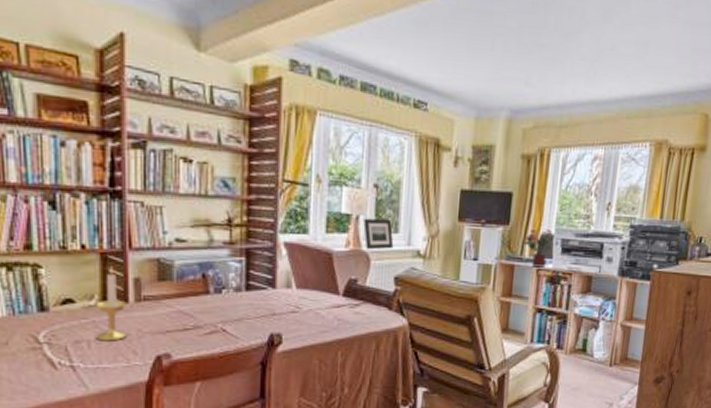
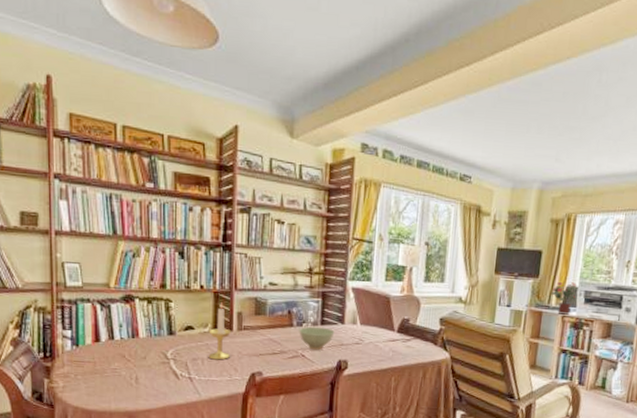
bowl: none [217,293,264,323] -> present [299,326,335,350]
picture frame: present [363,218,394,250] -> none [416,270,440,296]

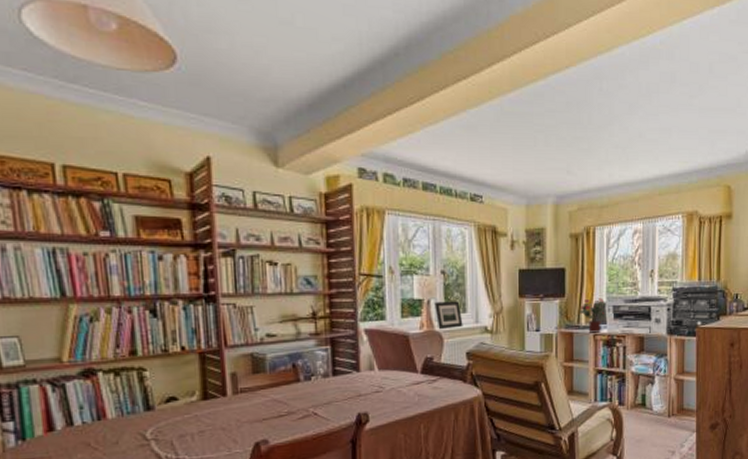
candlestick: present [208,302,232,360] -> none [197,364,226,433]
bowl: present [299,326,335,350] -> none [307,378,350,406]
picture frame: none [416,270,440,296] -> present [434,301,463,330]

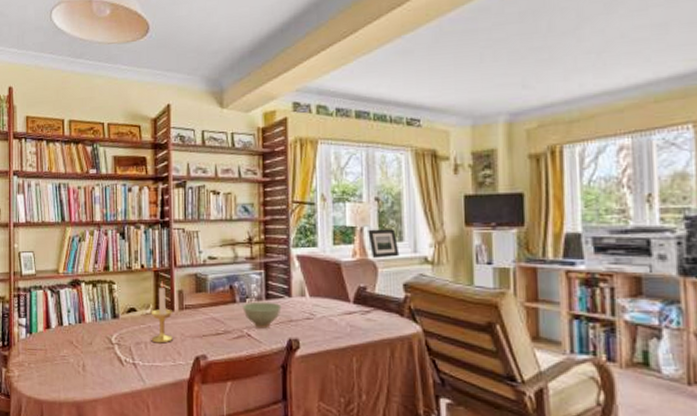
candlestick: none [197,364,226,433] -> present [151,281,173,344]
bowl: none [307,378,350,406] -> present [242,301,282,329]
potted flower: present [579,298,605,333] -> none [545,227,581,269]

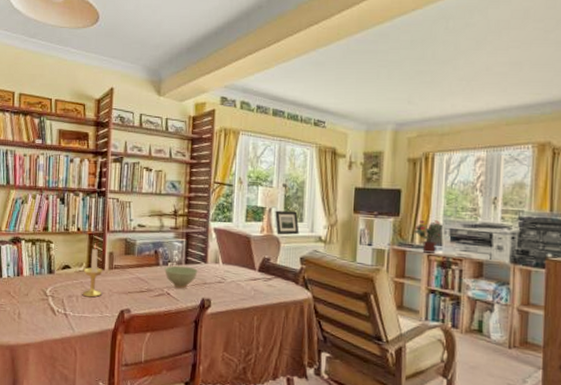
potted flower: none [545,227,581,269] -> present [414,220,441,254]

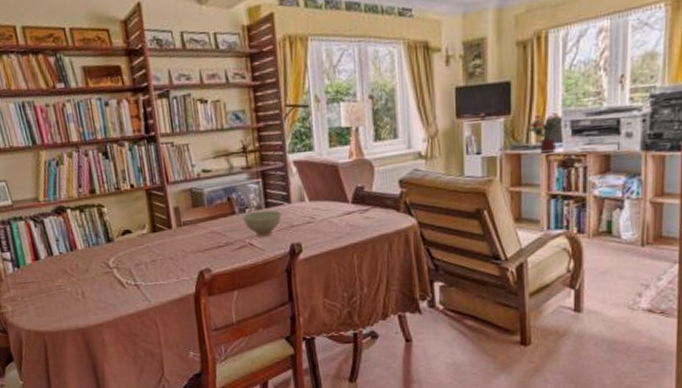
candlestick: present [82,243,104,298] -> none [147,199,174,262]
picture frame: present [275,210,300,236] -> none [363,126,395,158]

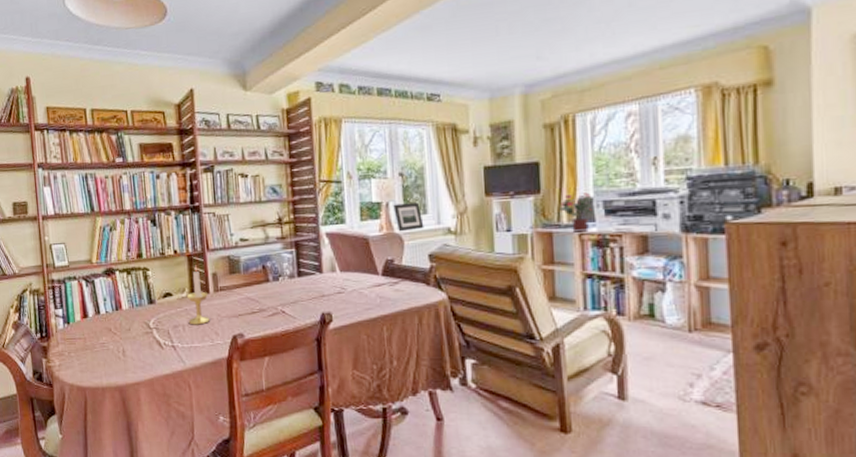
candlestick: none [147,199,174,262] -> present [186,265,210,325]
bowl: present [242,210,282,237] -> none [276,279,314,305]
picture frame: none [363,126,395,158] -> present [393,202,424,232]

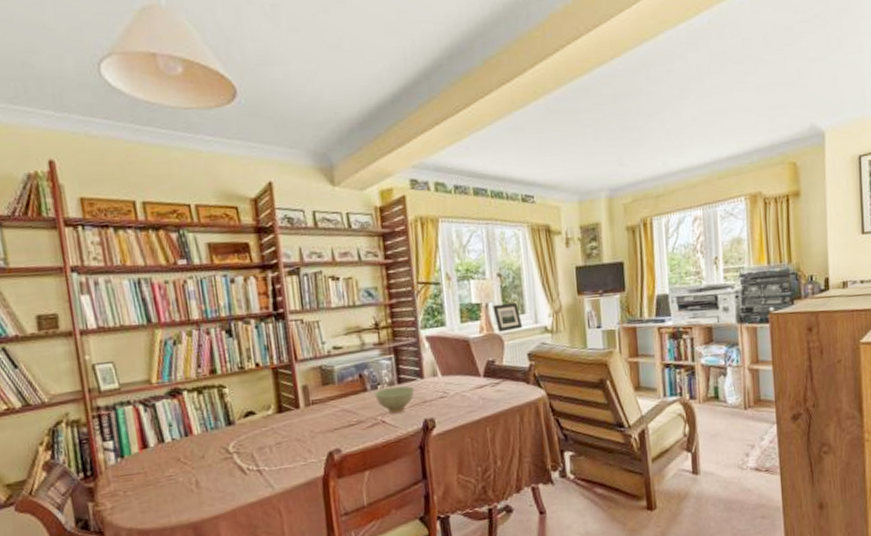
candlestick: present [186,265,210,325] -> none [272,378,301,445]
bowl: none [276,279,314,305] -> present [374,385,415,414]
potted flower: present [559,192,593,233] -> none [641,289,669,327]

